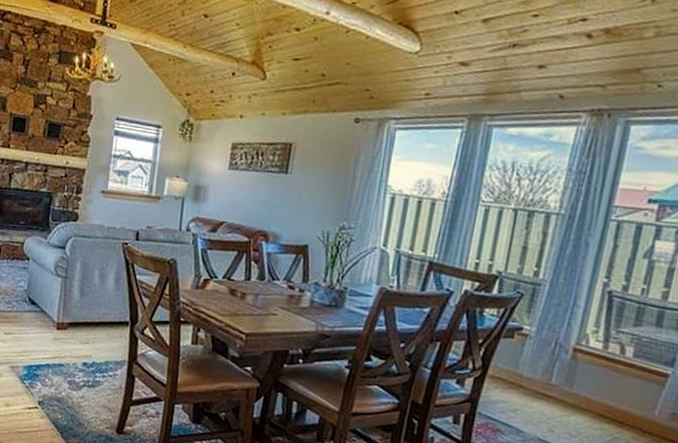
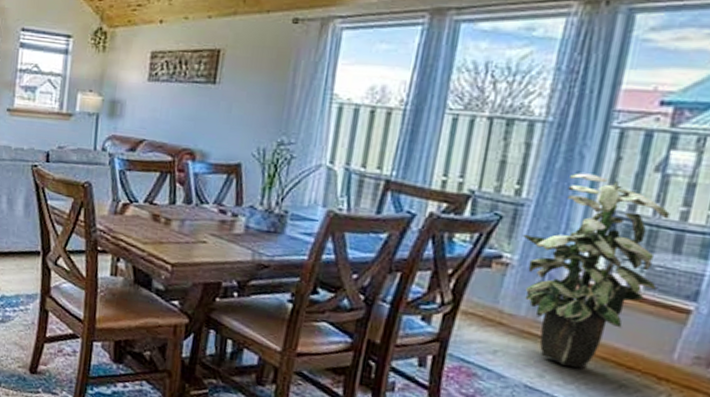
indoor plant: none [539,258,654,425] -> present [523,173,670,370]

